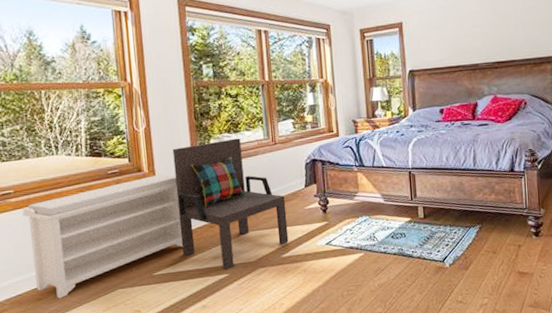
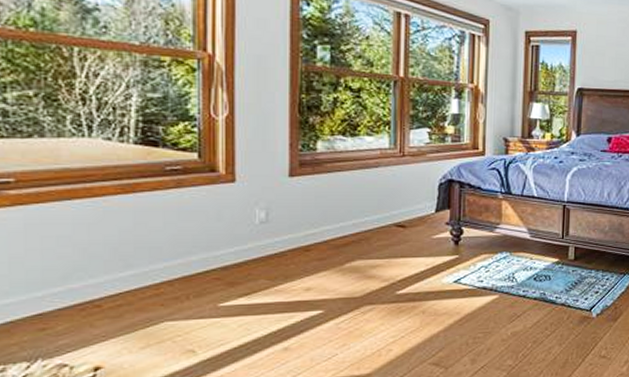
bench: present [22,174,183,299] -> none [27,179,265,330]
armchair: present [172,138,289,270] -> none [263,143,409,306]

